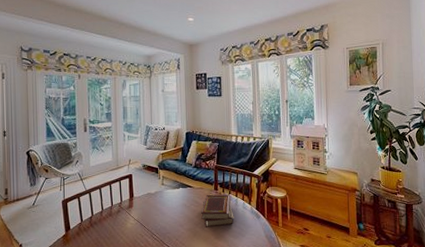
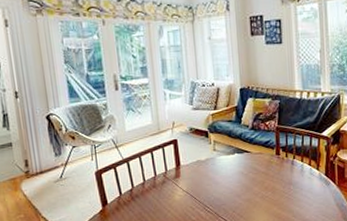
book set: present [201,194,234,227] -> none [261,159,300,197]

